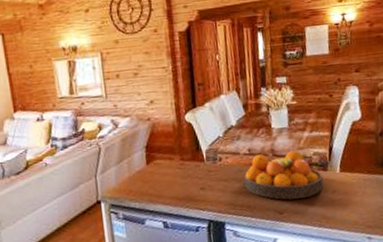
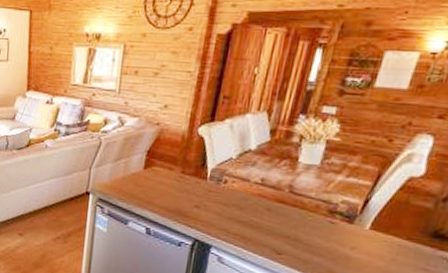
fruit bowl: present [244,150,324,200] -> none [245,187,345,246]

